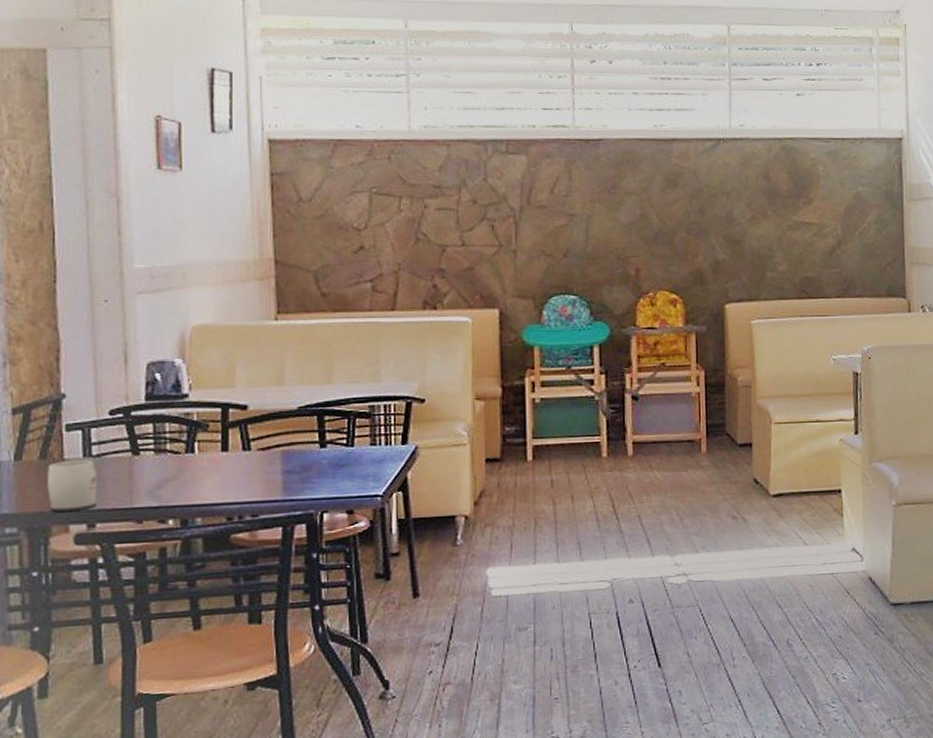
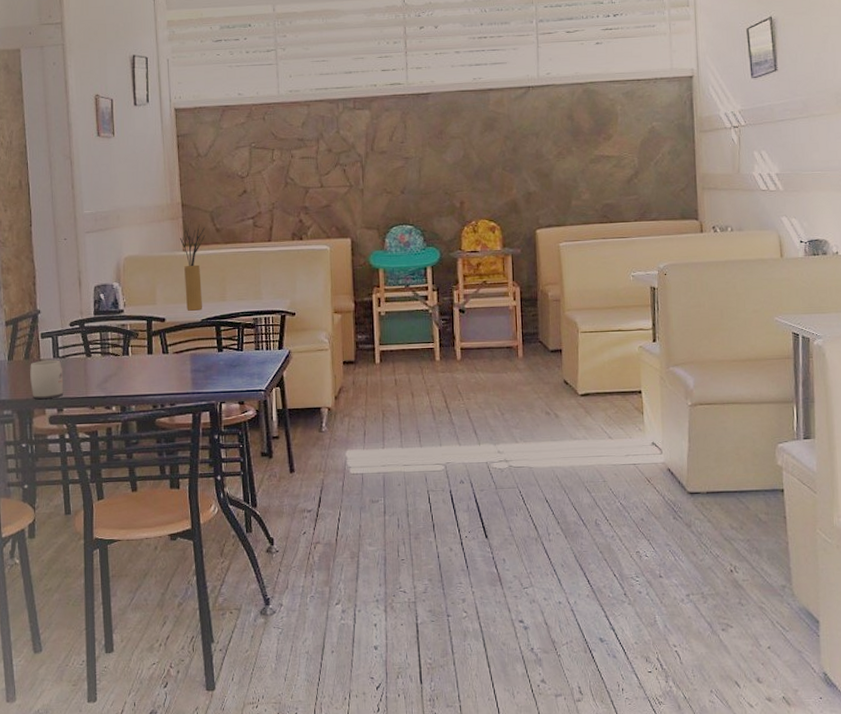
vase: none [271,287,307,396] -> present [180,224,206,311]

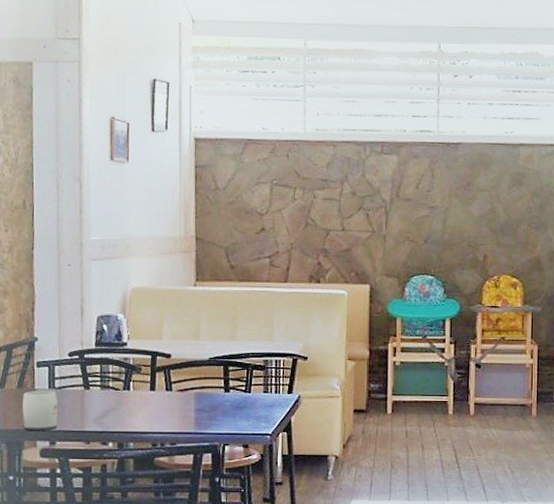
vase: present [180,224,206,311] -> none [192,259,219,348]

